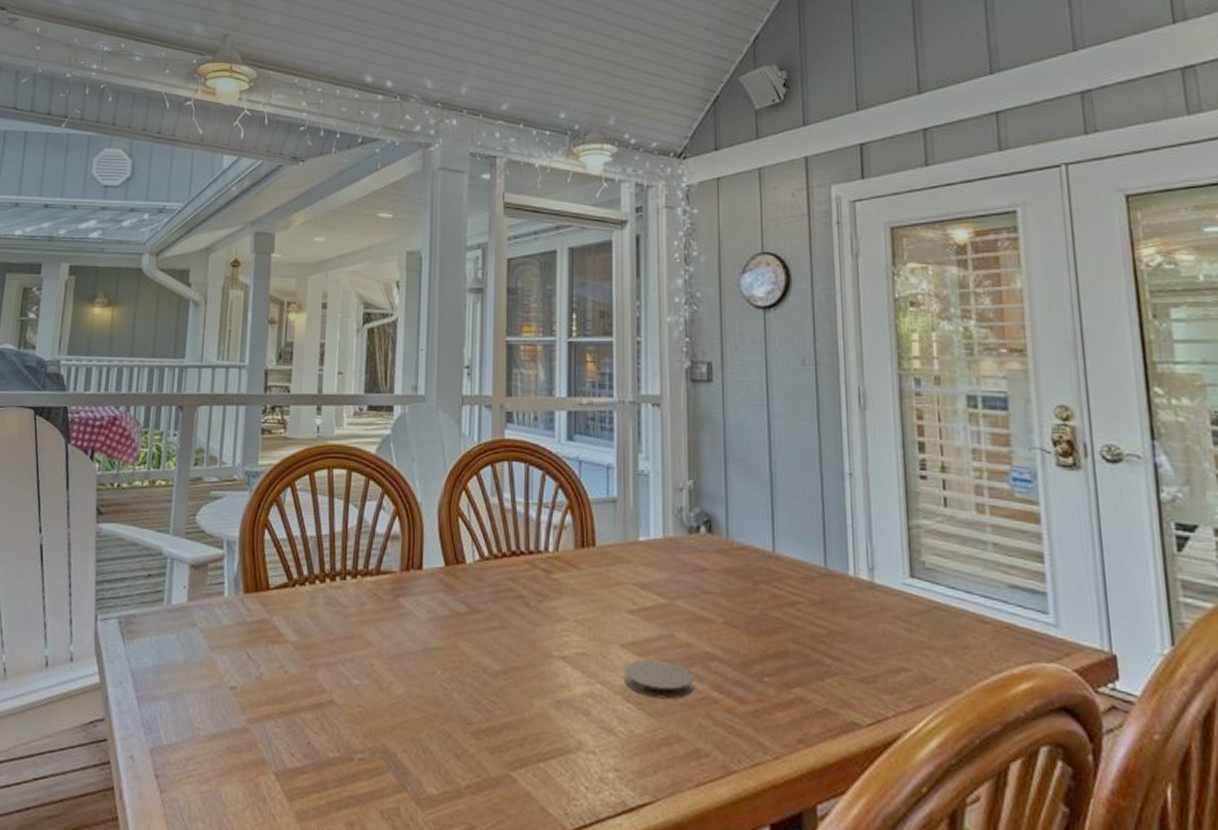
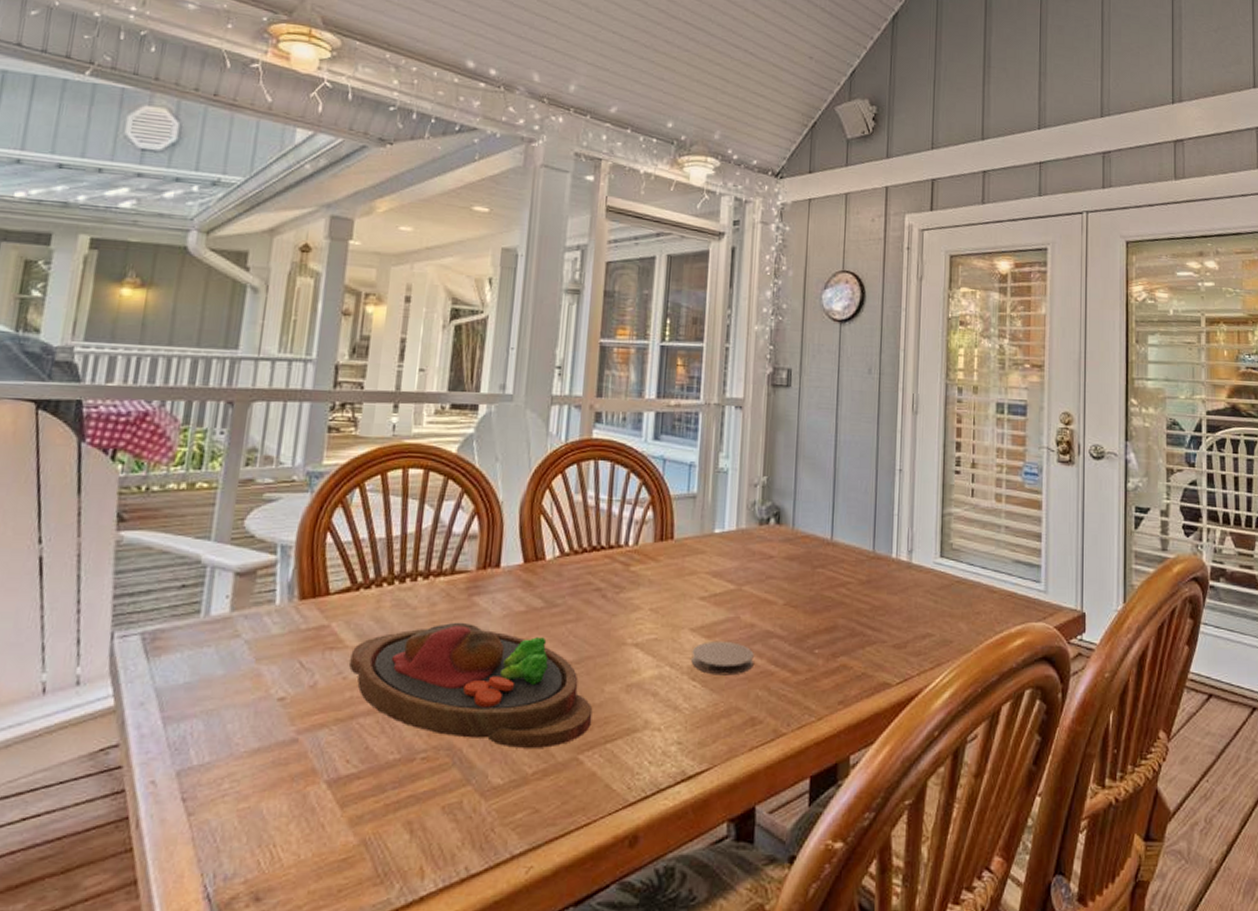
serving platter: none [290,622,523,761] -> present [349,622,593,748]

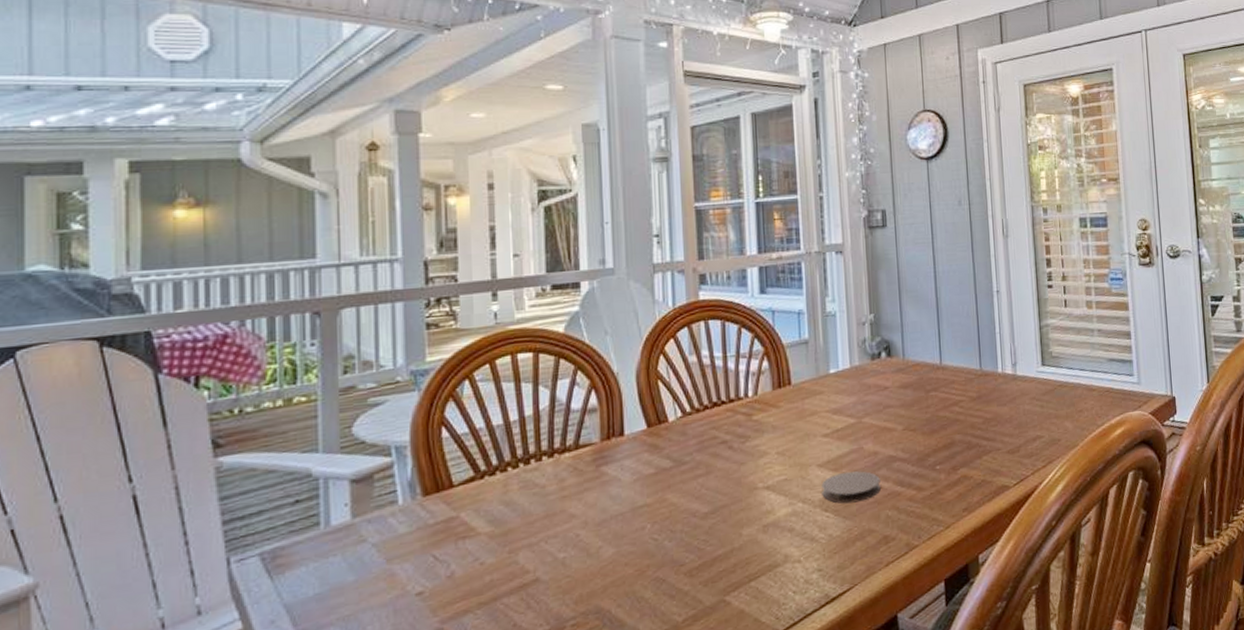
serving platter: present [349,622,593,748] -> none [485,492,734,601]

